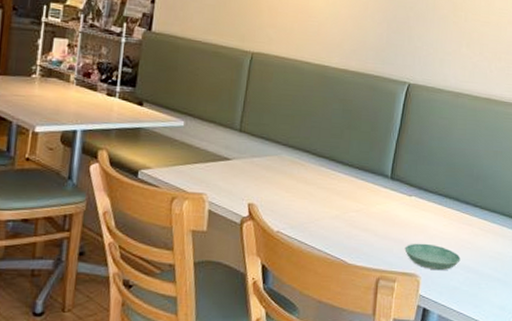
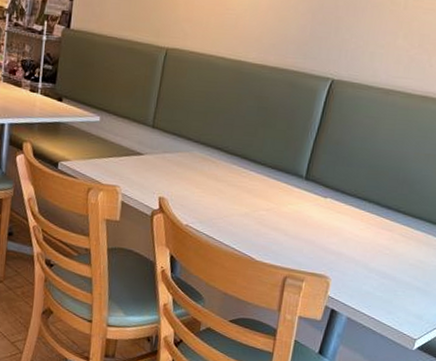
saucer: present [404,243,461,271] -> none [315,245,377,275]

